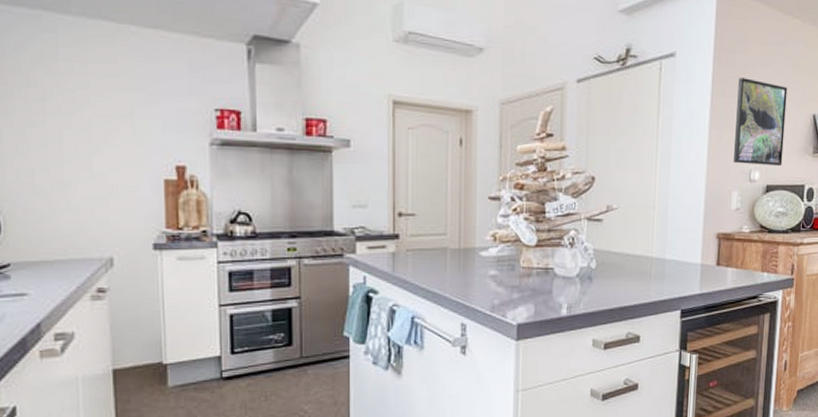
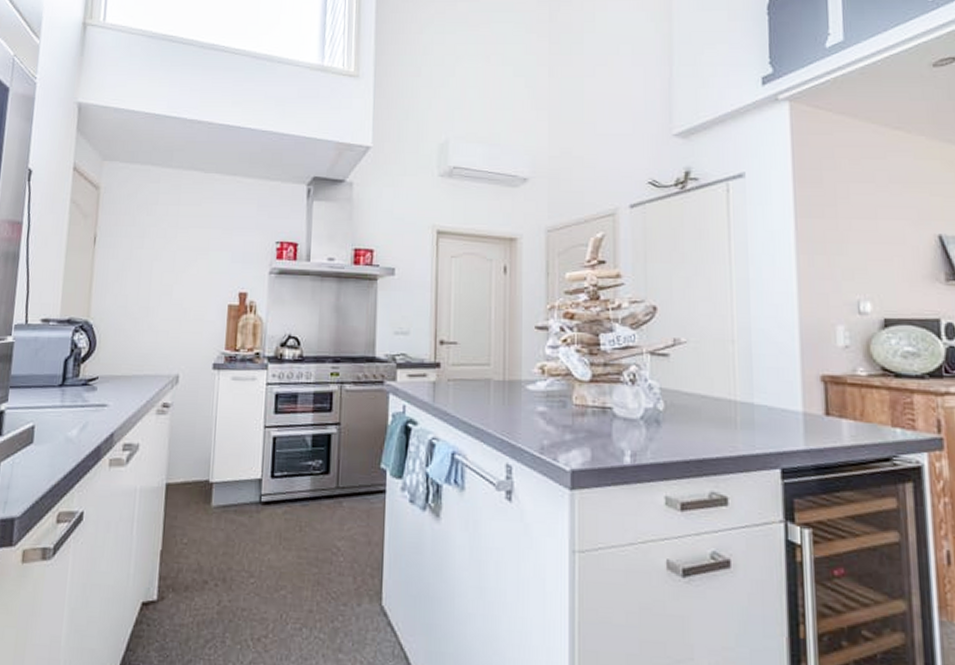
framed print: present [734,78,788,167] -> none [829,196,903,297]

